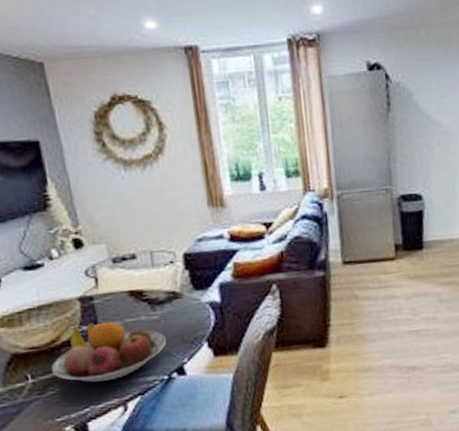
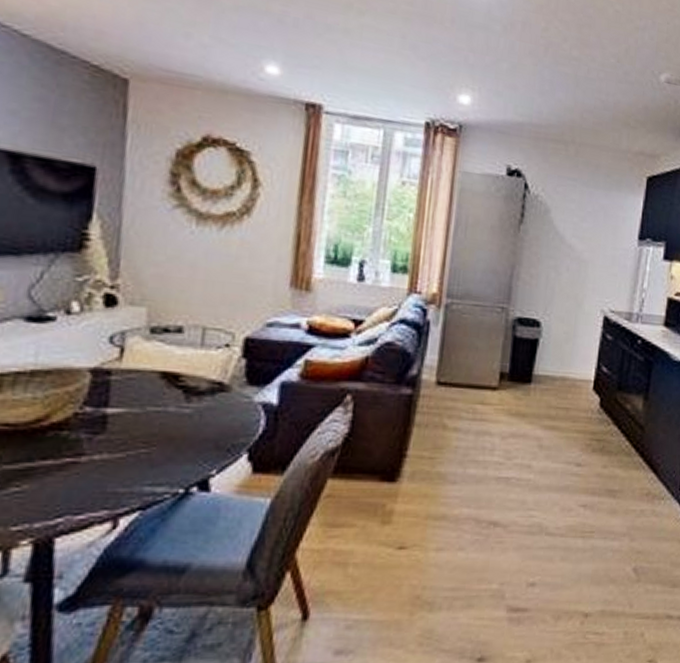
fruit bowl: present [52,321,167,383] -> none [25,404,195,485]

